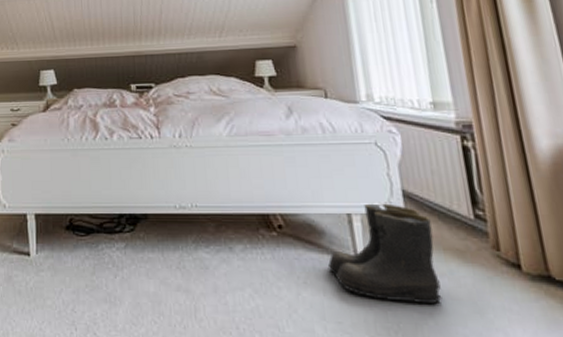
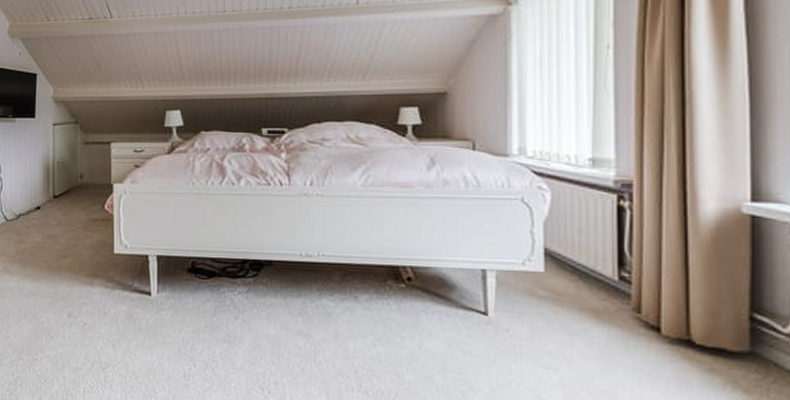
boots: present [327,203,442,305] -> none [455,260,571,361]

